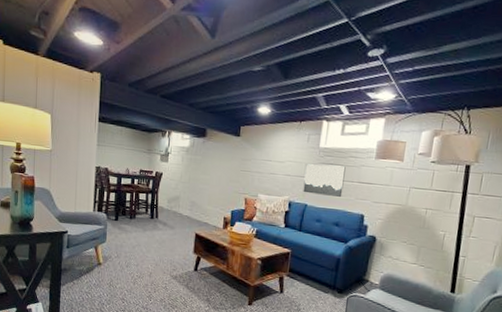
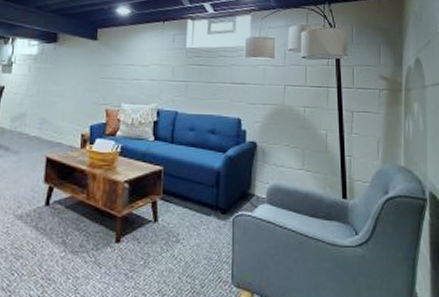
wall art: present [303,164,346,198] -> none [172,66,216,102]

